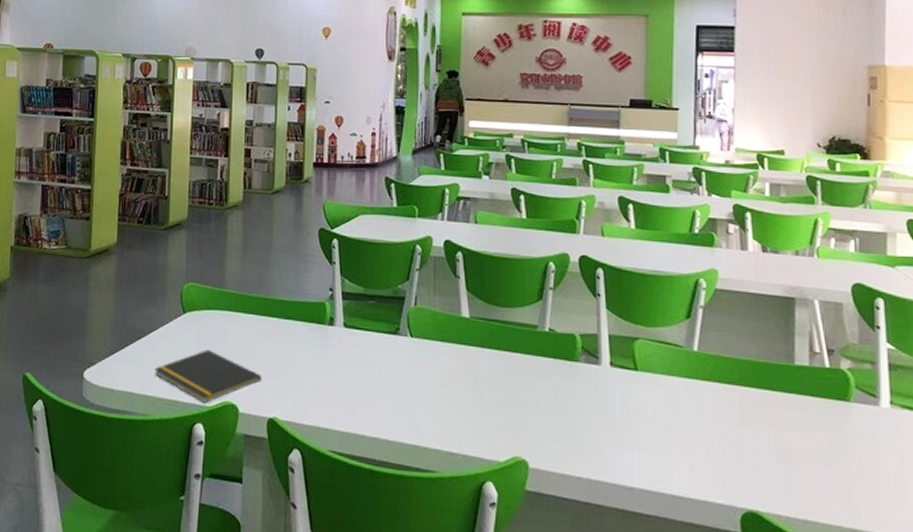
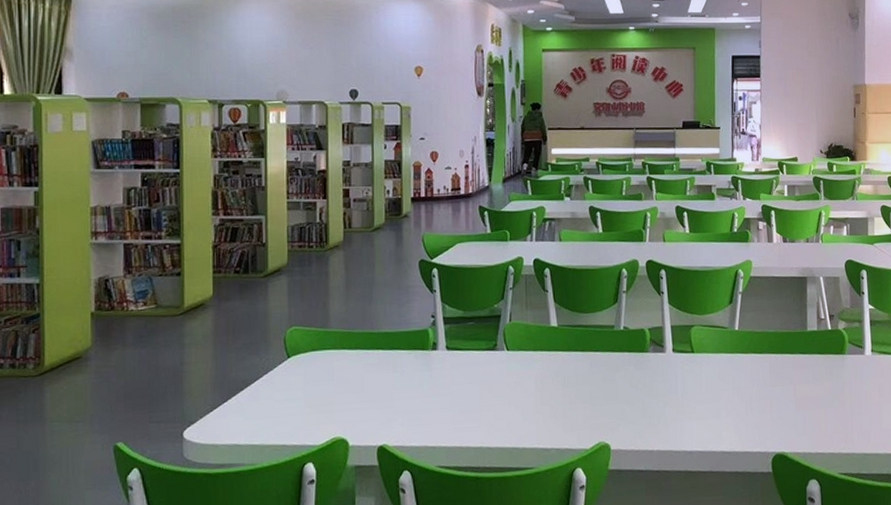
notepad: present [154,350,262,403] -> none [260,390,370,442]

